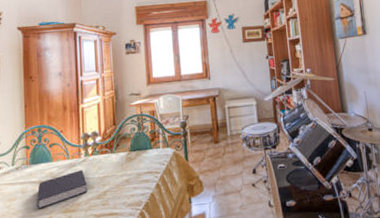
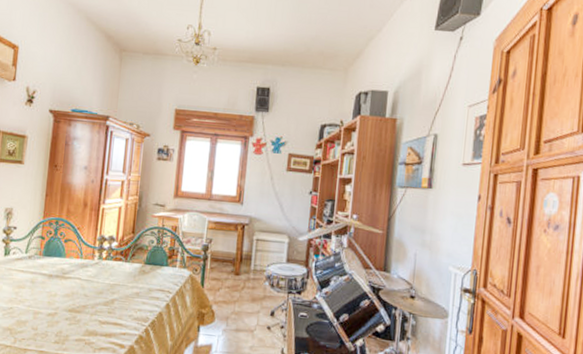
book: present [37,170,88,209] -> none [44,272,97,303]

